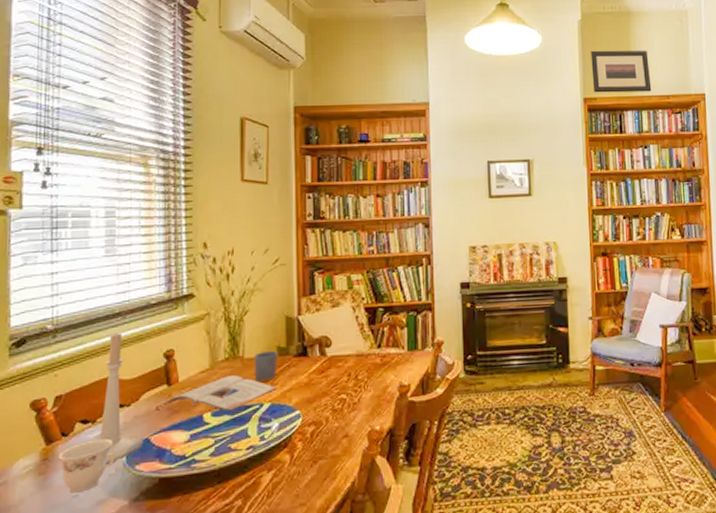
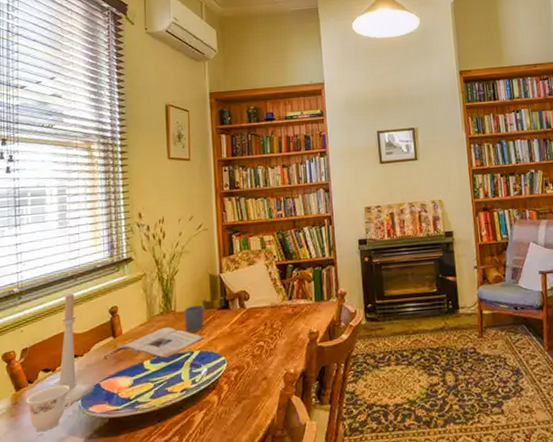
picture frame: present [591,50,652,93] -> none [464,26,520,66]

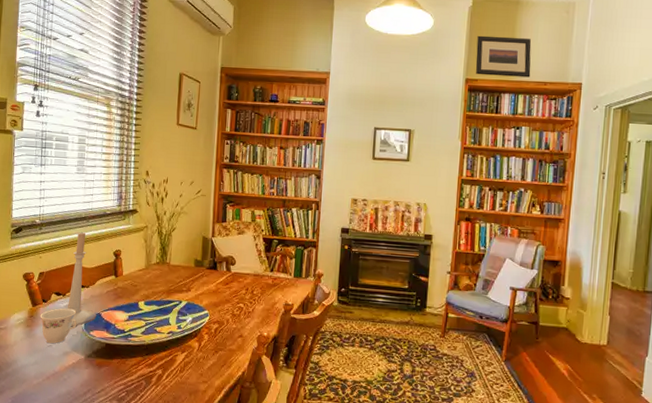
magazine: present [104,327,204,360] -> none [106,276,192,304]
mug: present [184,305,204,332] -> none [176,261,195,284]
picture frame: none [464,26,520,66] -> present [475,35,532,78]

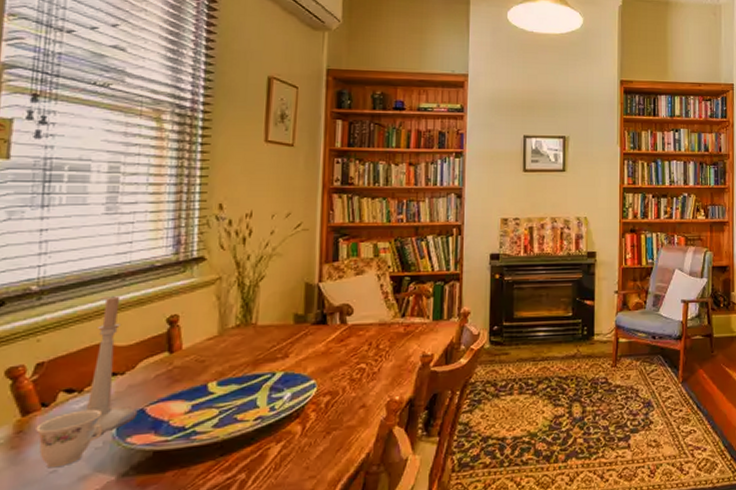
picture frame: present [475,35,532,78] -> none [629,35,685,79]

